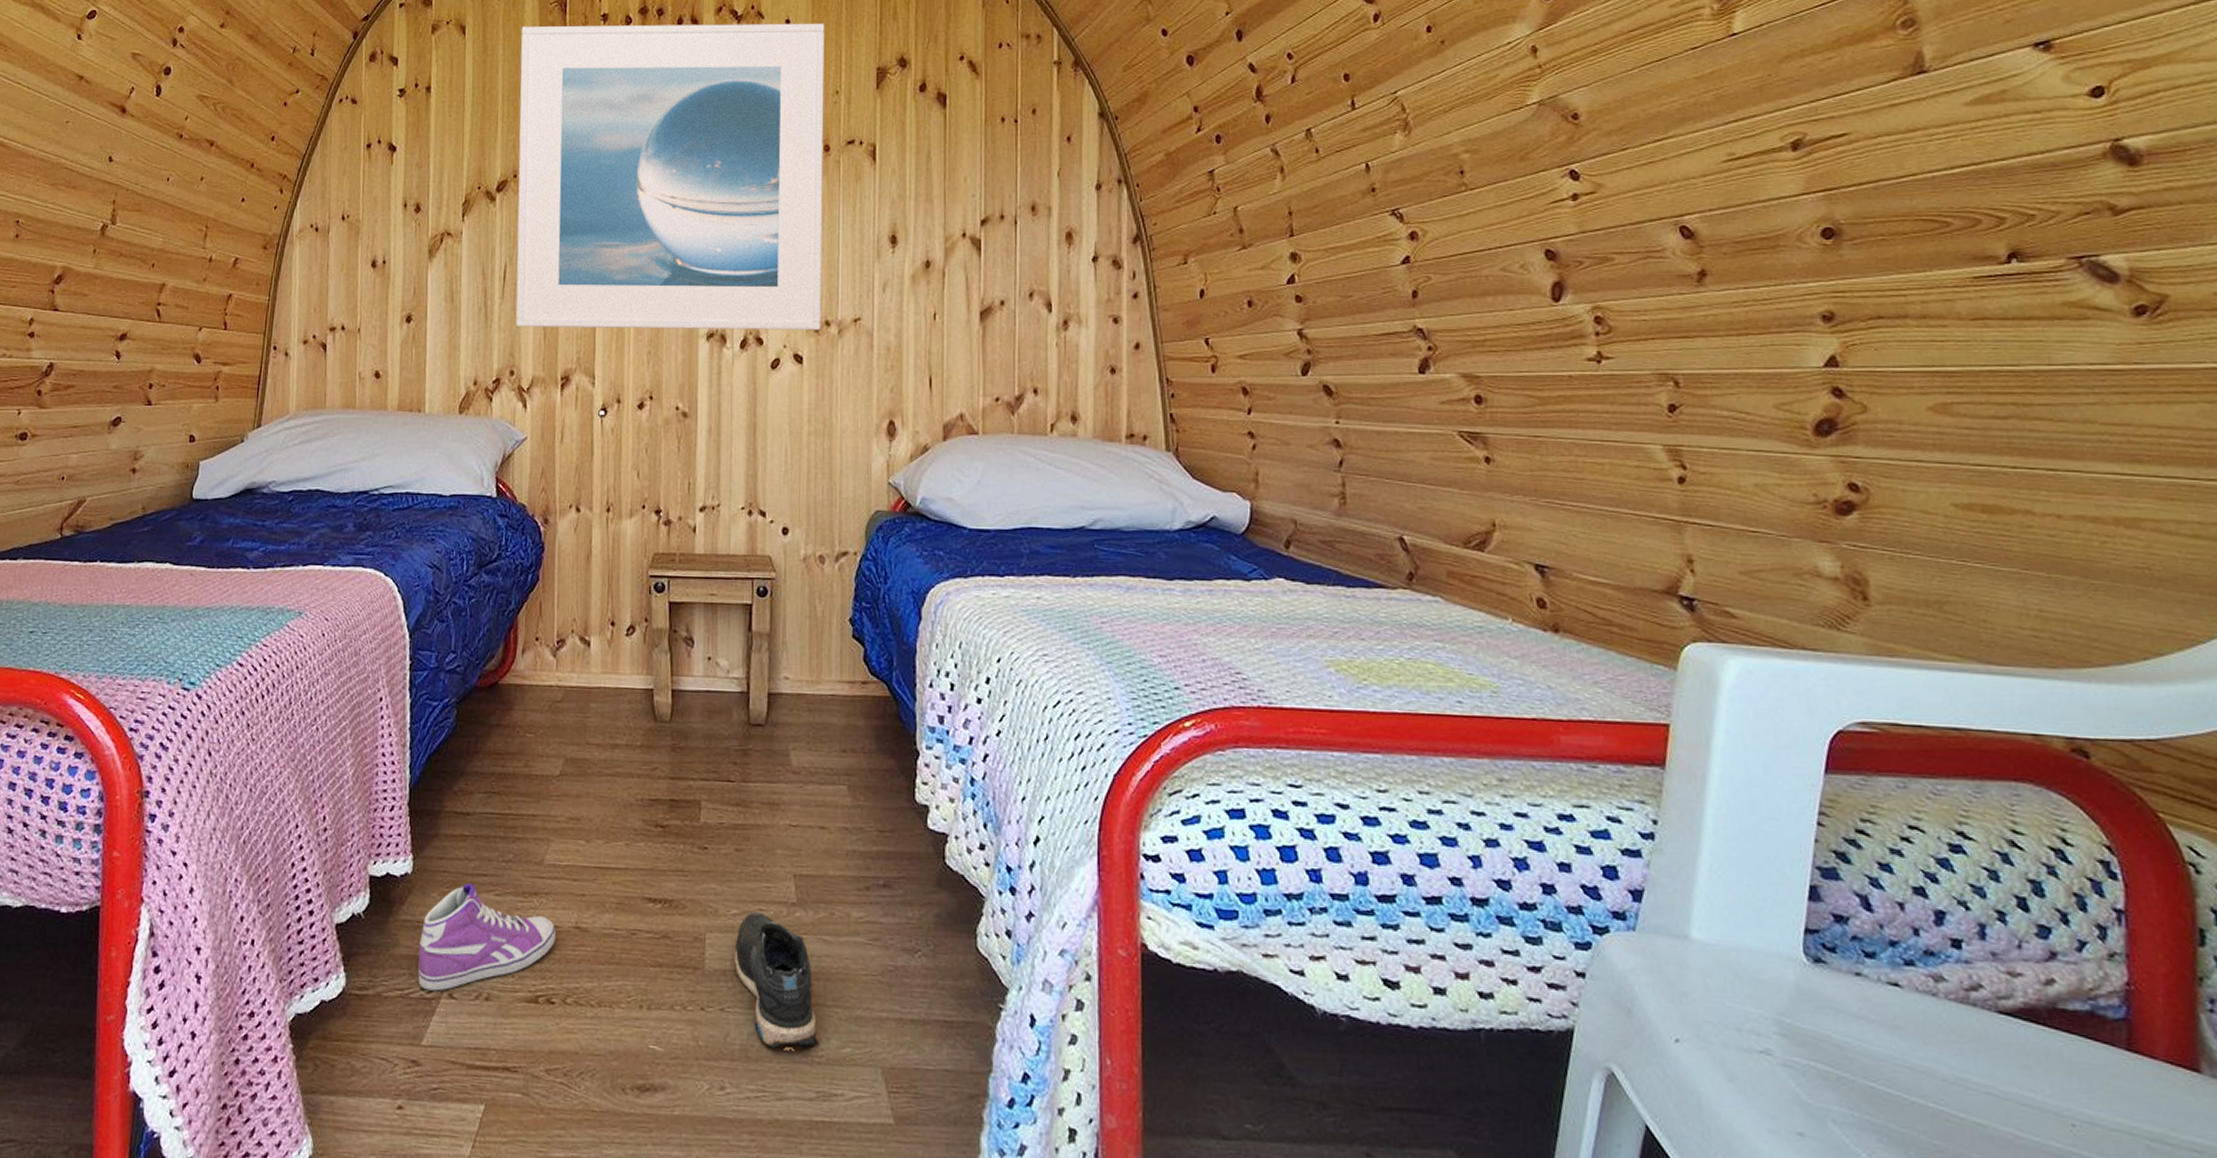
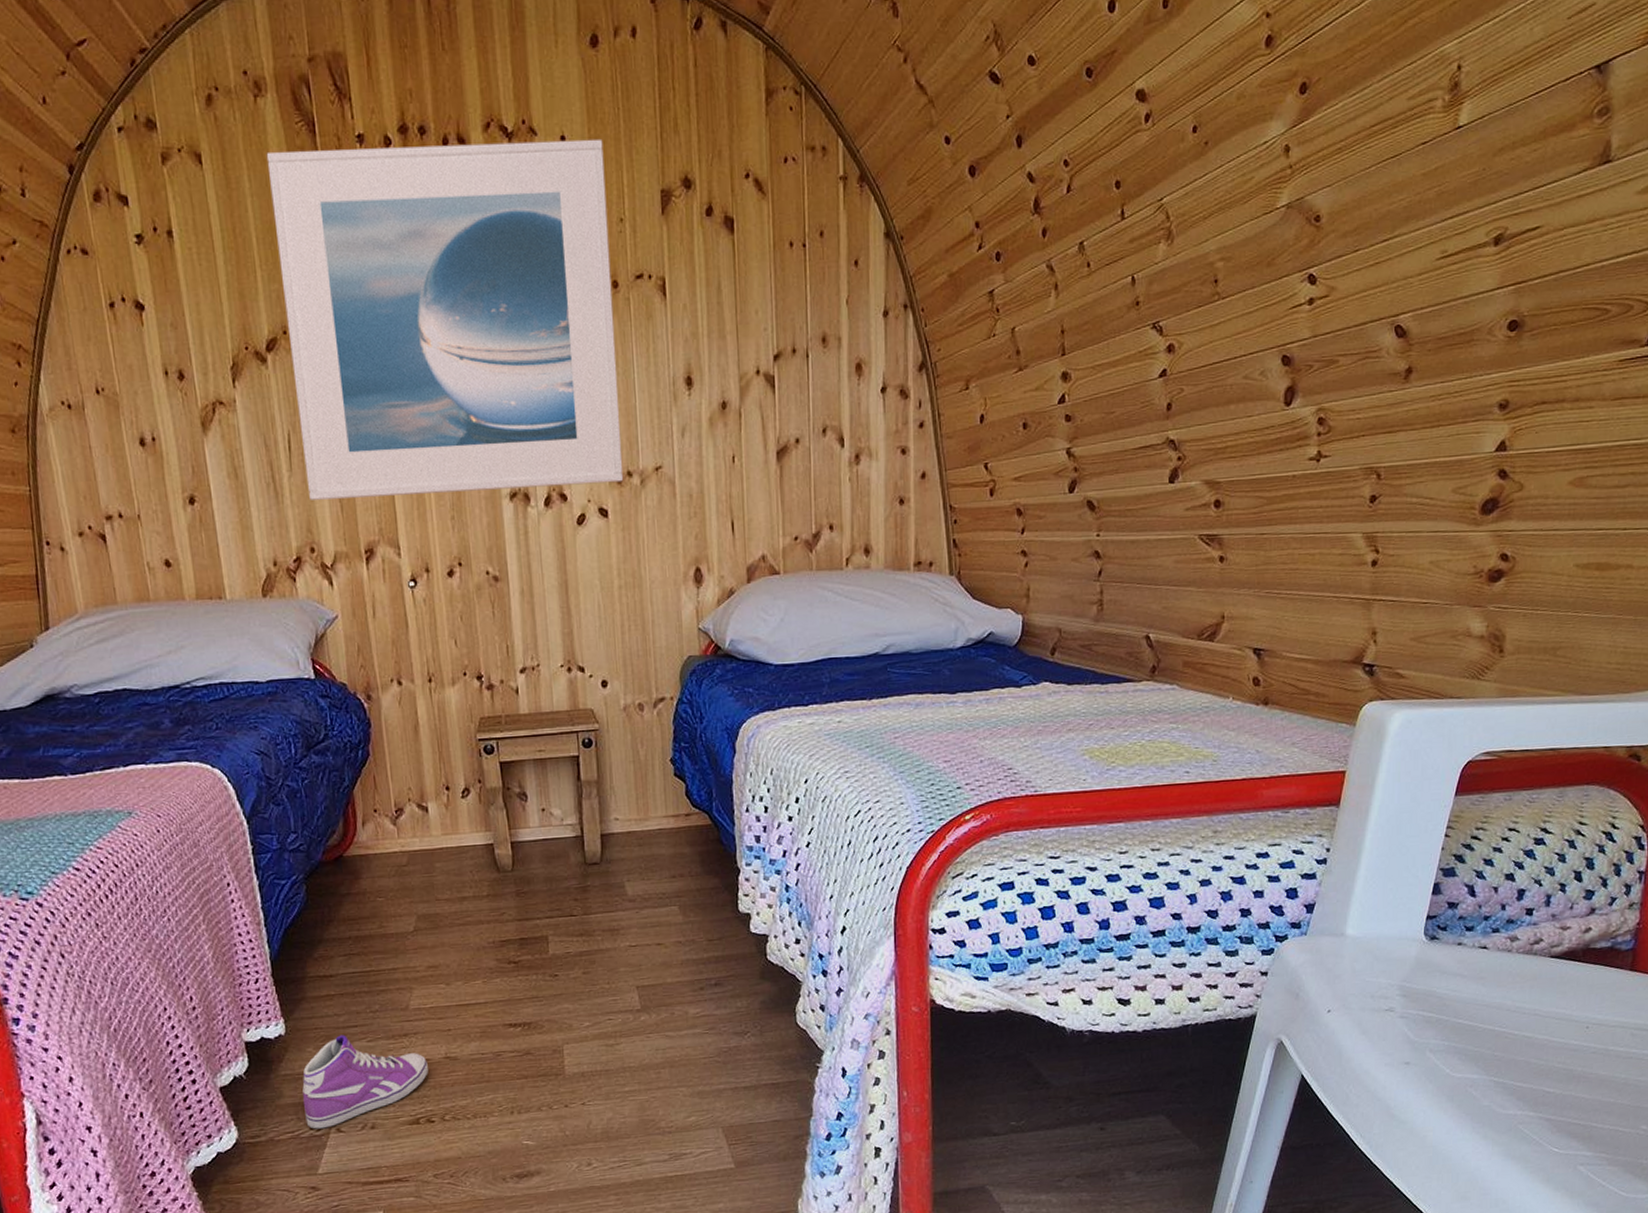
shoe: present [734,912,820,1050] -> none [589,1021,669,1128]

